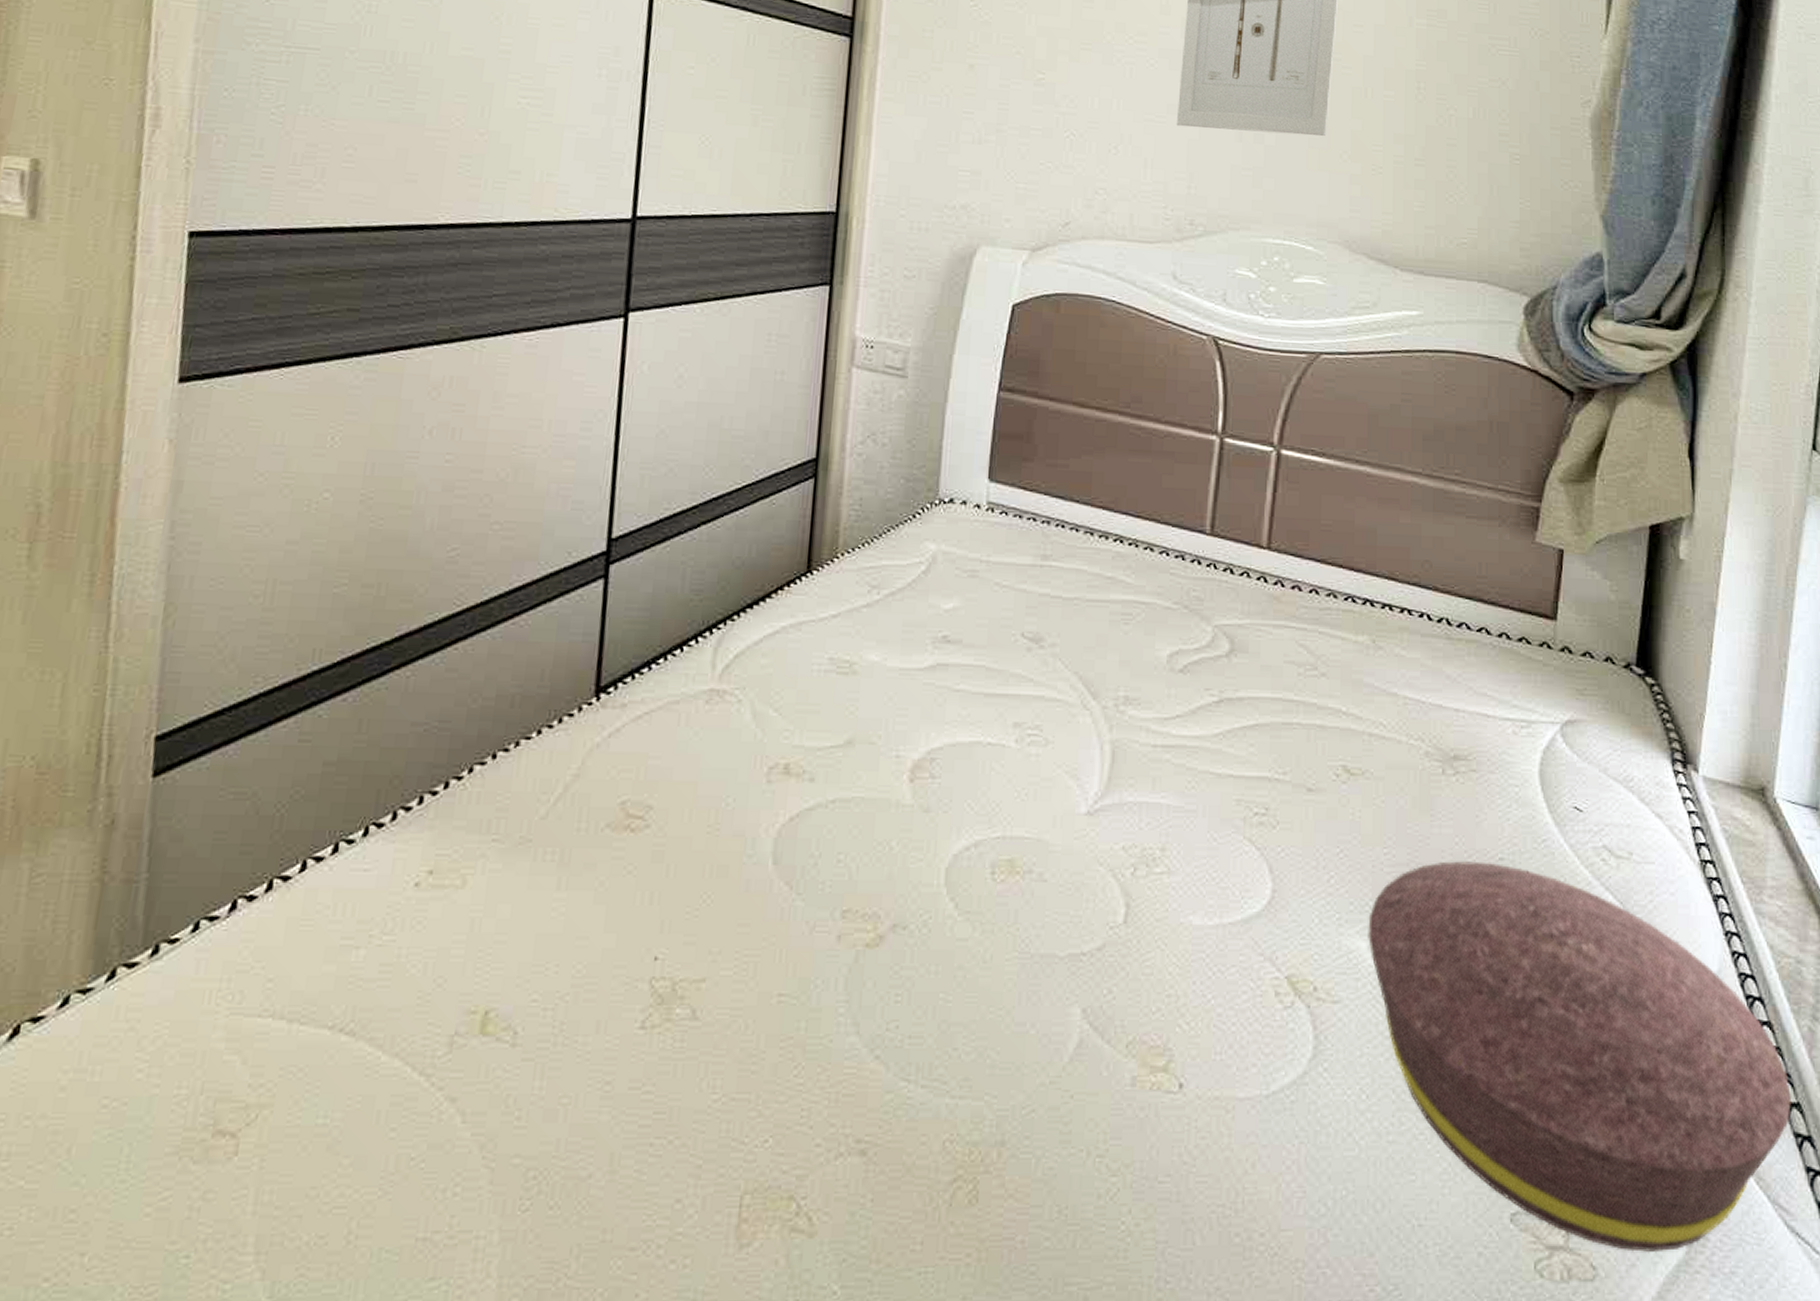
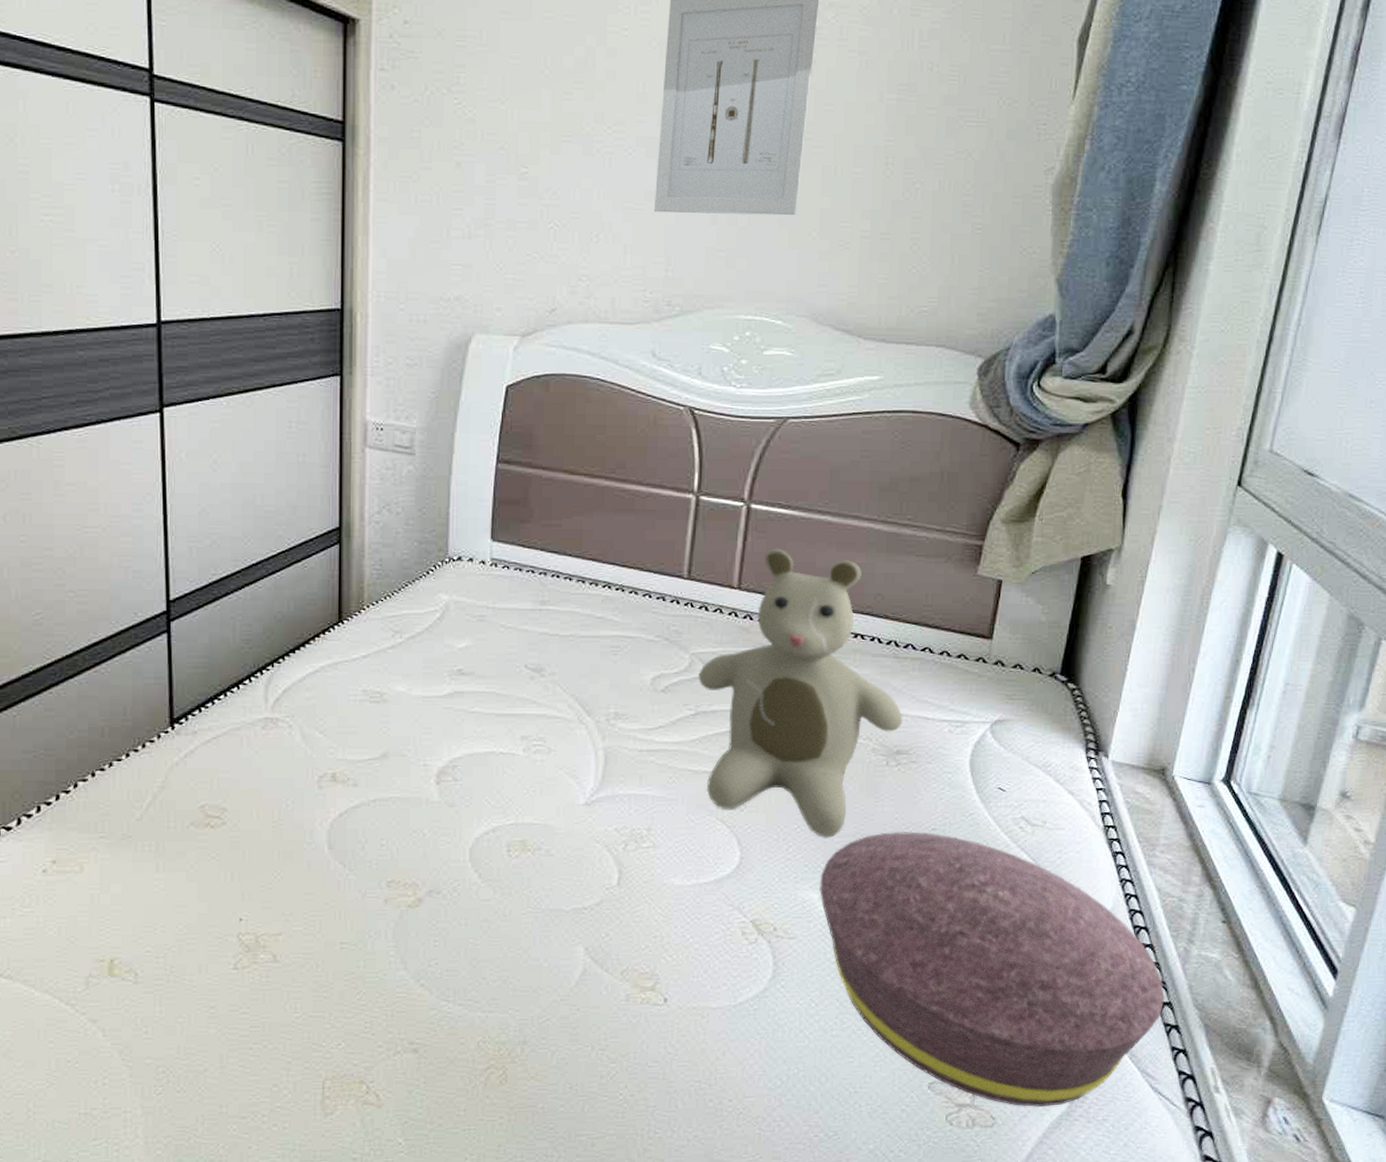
teddy bear: none [1222,502,1459,867] -> present [698,548,903,838]

